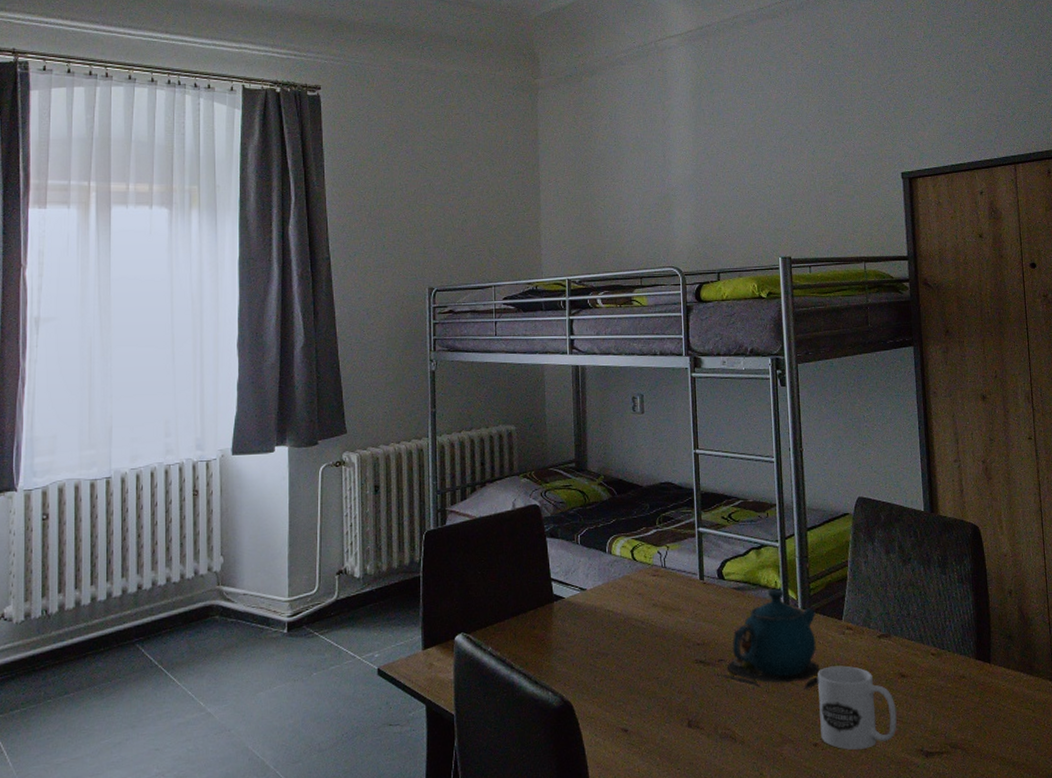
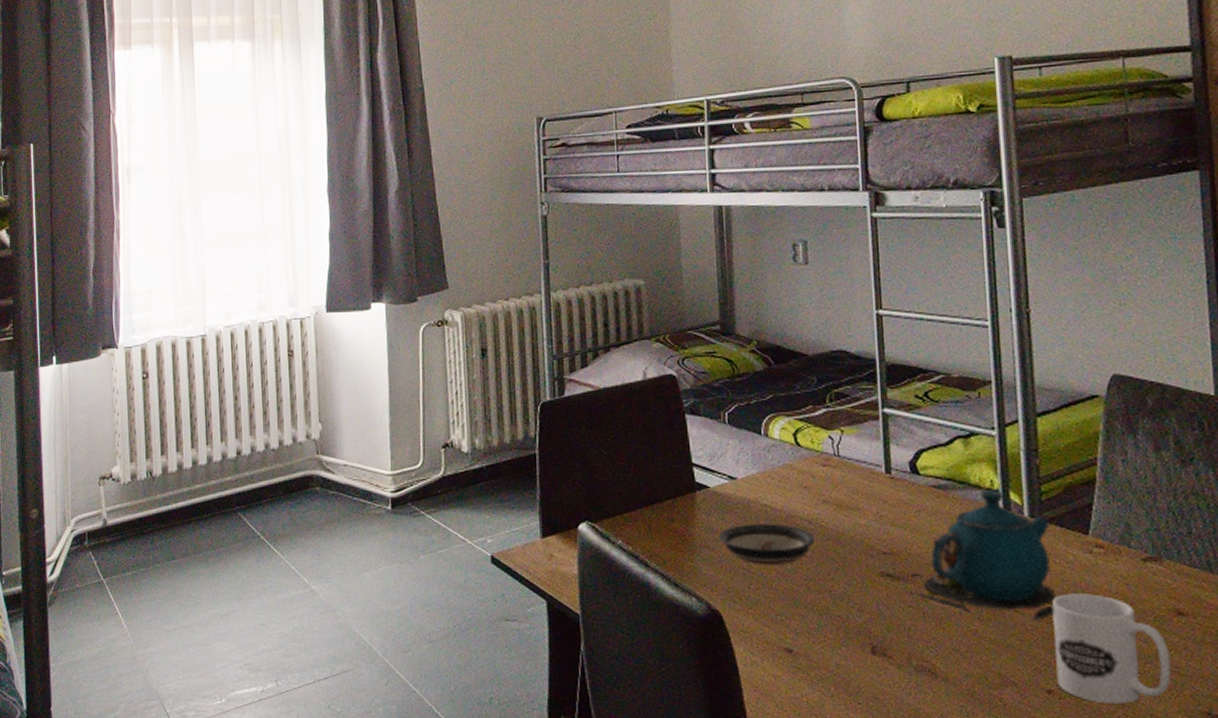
saucer: none [572,625,647,661] -> present [719,524,816,566]

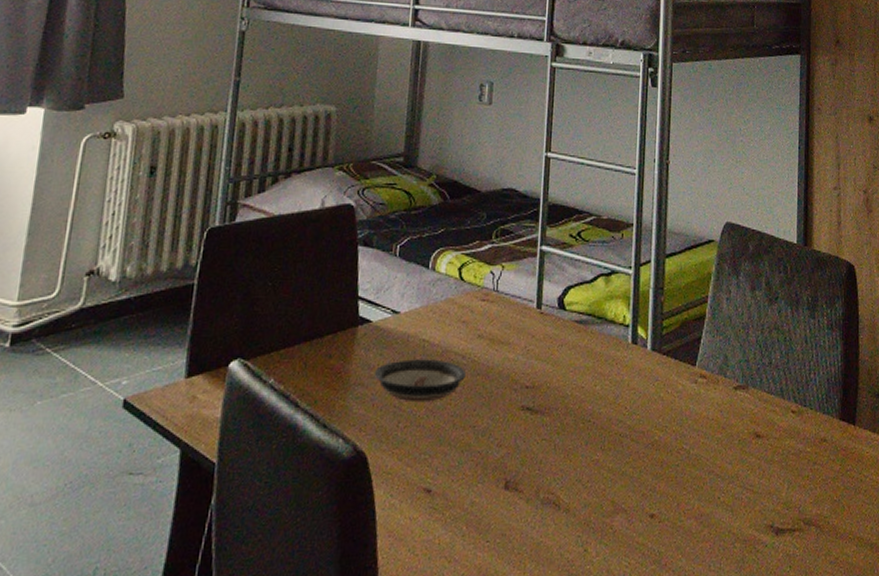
teapot: present [910,490,1056,620] -> none [545,325,667,448]
mug: present [1052,593,1171,704] -> none [659,421,747,523]

